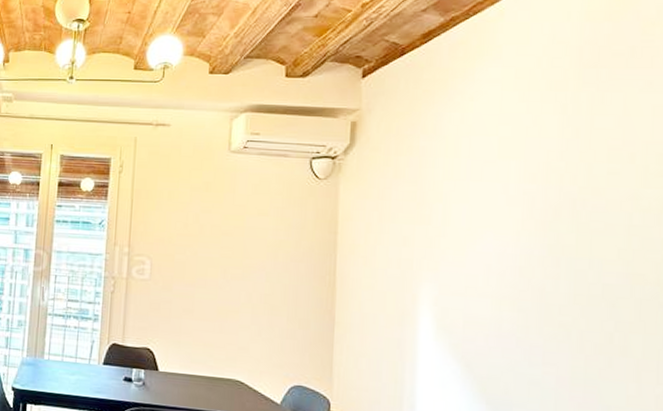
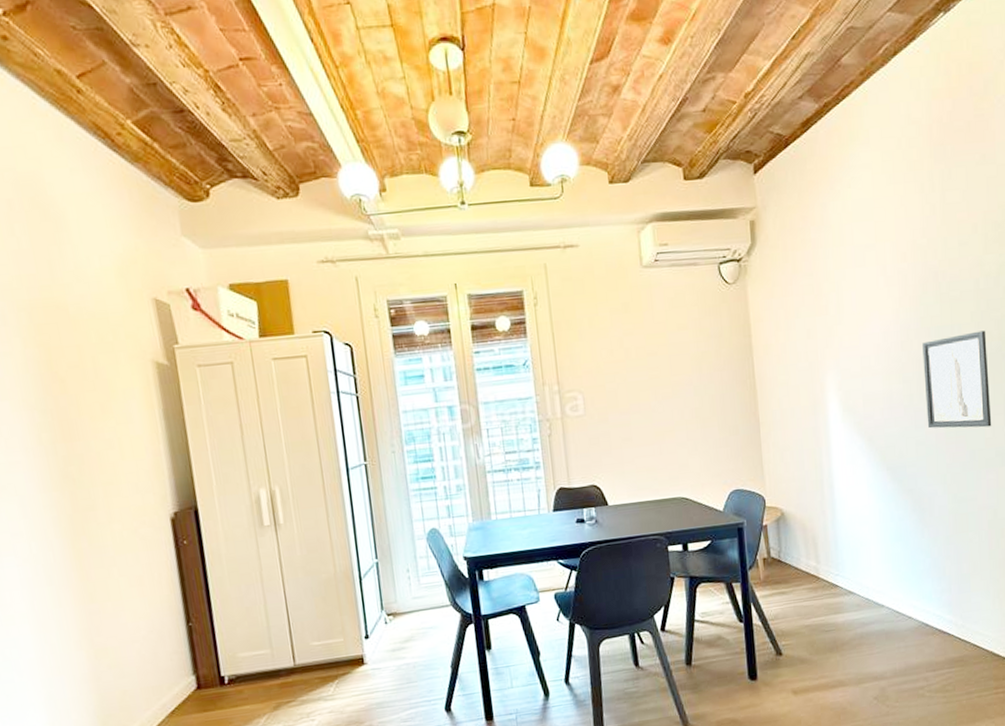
wall art: none [546,271,638,383] -> present [922,330,992,429]

